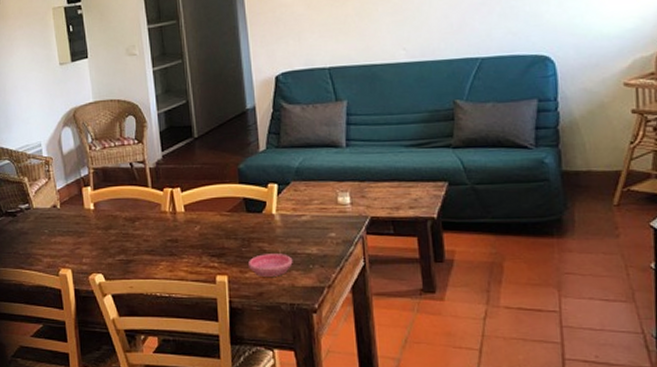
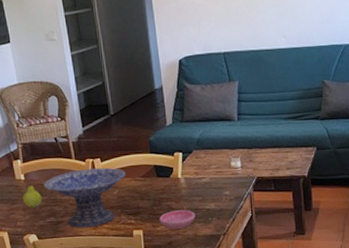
fruit: none [91,207,112,244] -> present [23,177,42,209]
decorative bowl: none [115,199,210,270] -> present [44,167,126,228]

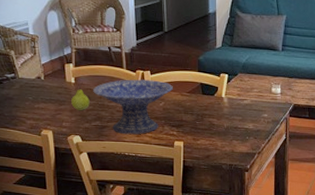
saucer: present [160,210,196,229] -> none [200,127,234,144]

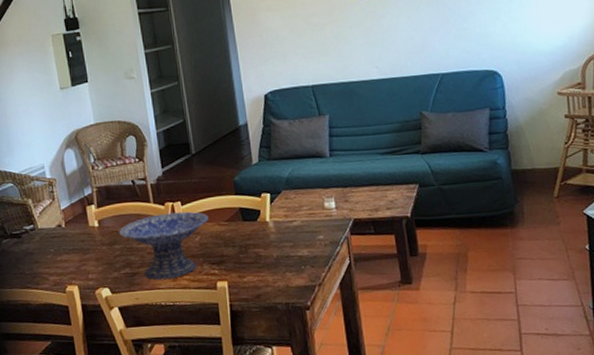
fruit: present [71,82,90,111] -> none [96,224,117,259]

